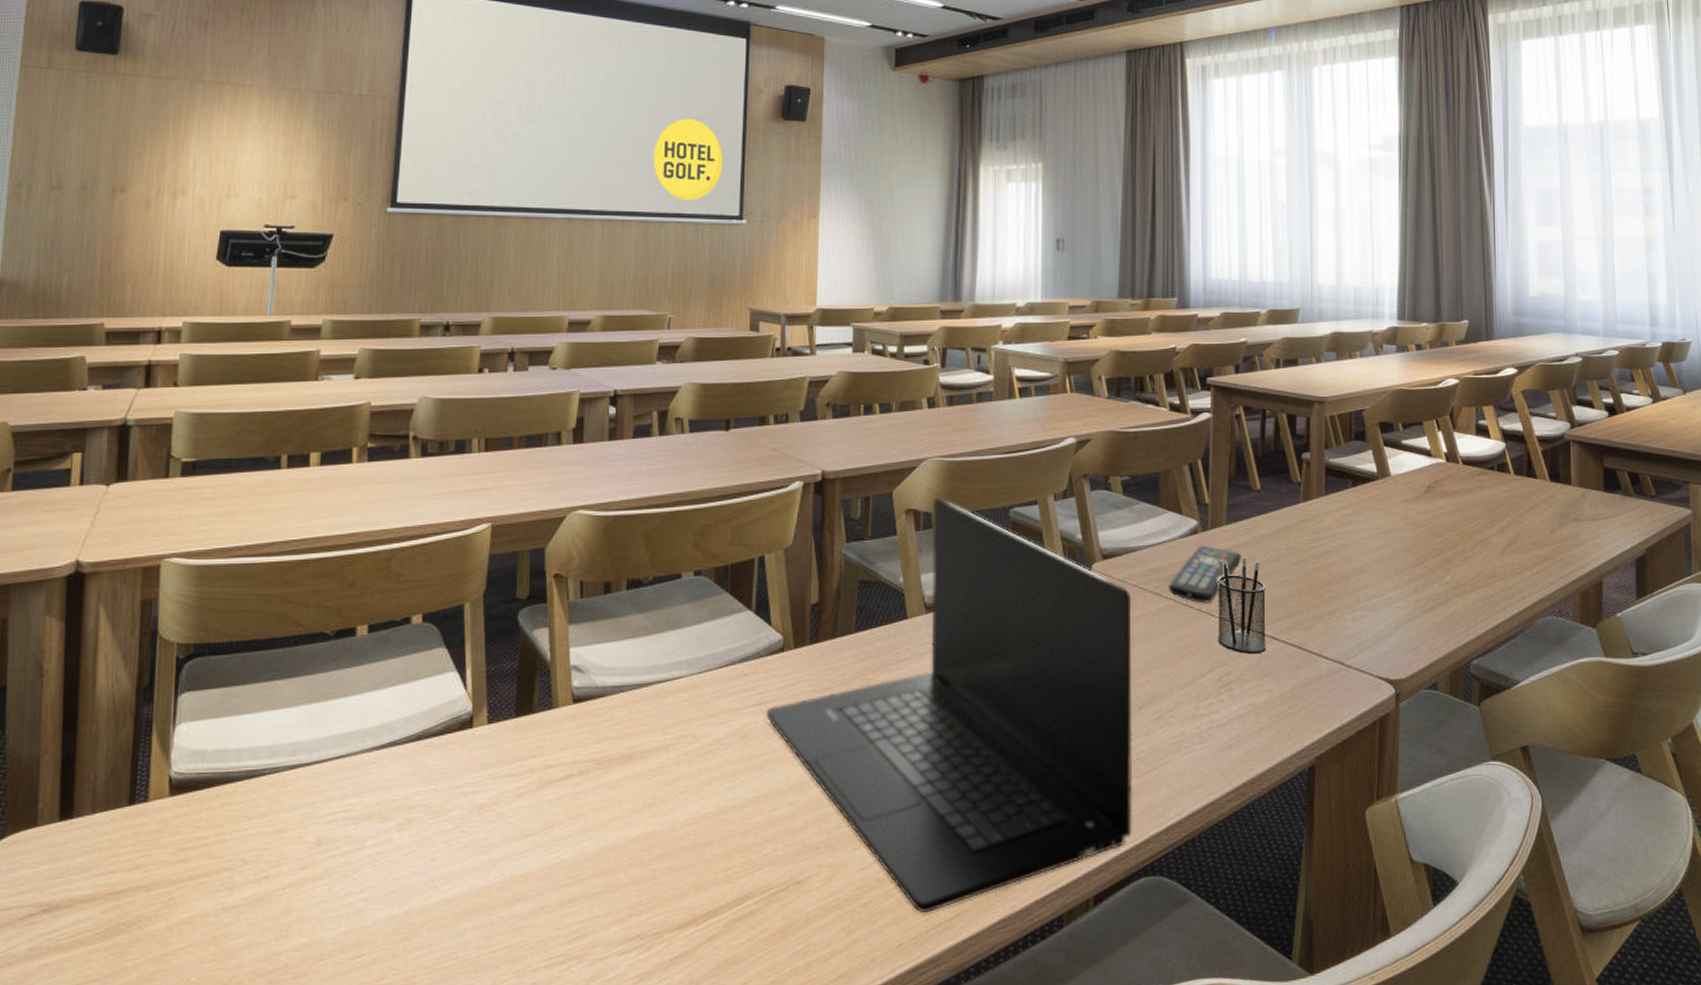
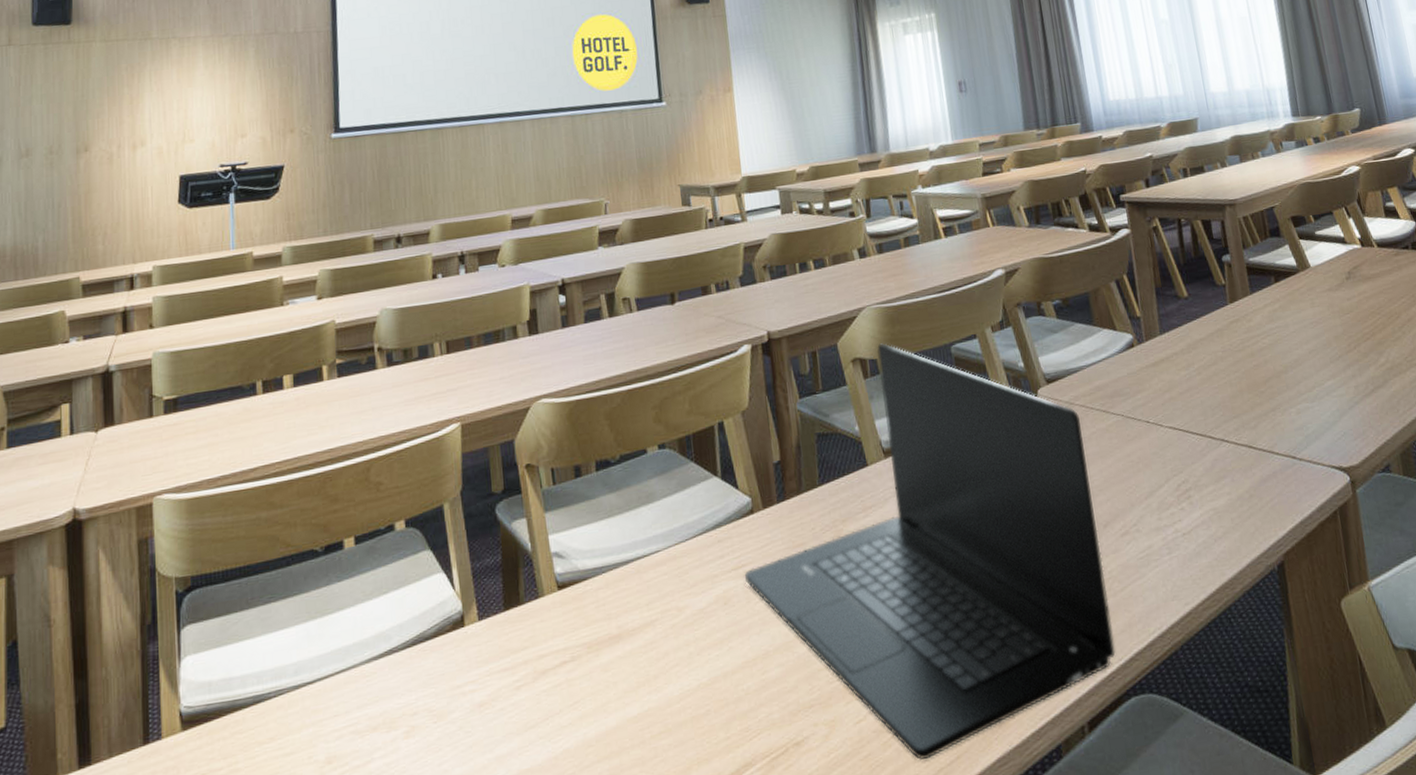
remote control: present [1169,545,1241,603] -> none [1114,357,1180,415]
pencil holder: present [1217,557,1266,655] -> none [1160,364,1218,460]

